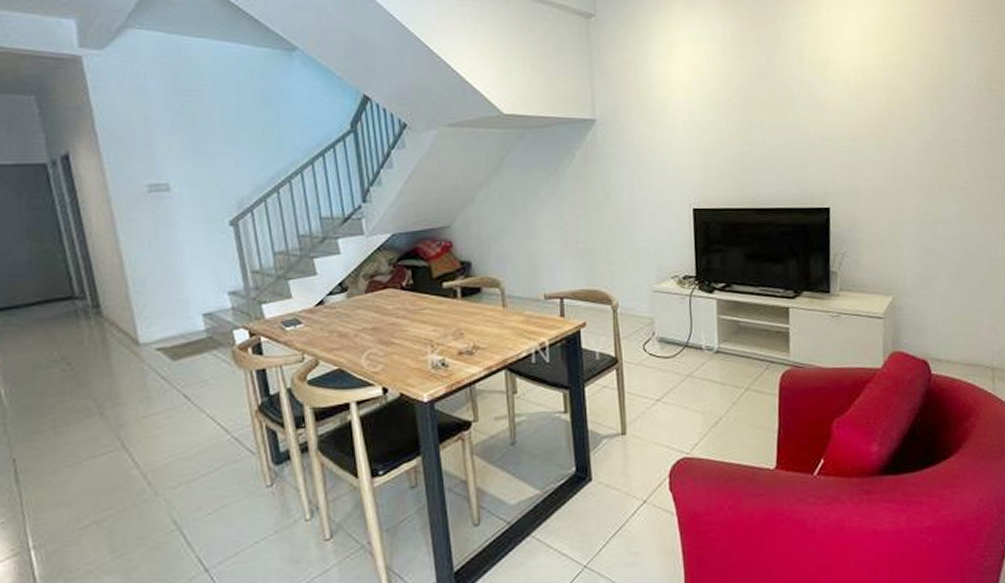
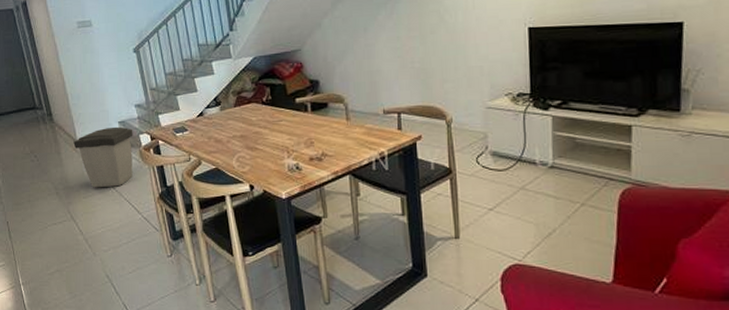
trash can: none [132,320,224,403] -> present [73,126,133,188]

